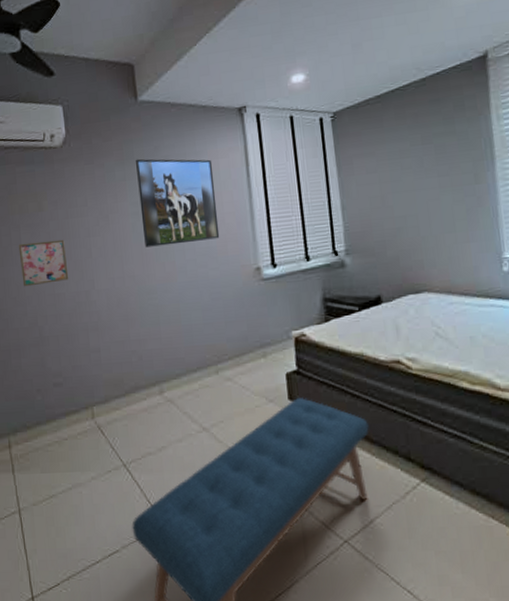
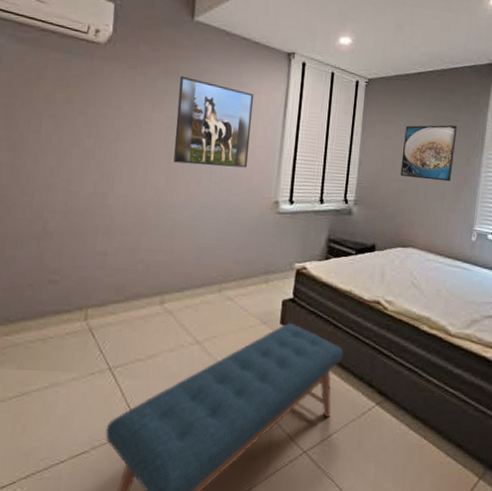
wall art: present [18,239,69,287] -> none [34,132,90,179]
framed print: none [389,139,460,212] -> present [400,125,457,182]

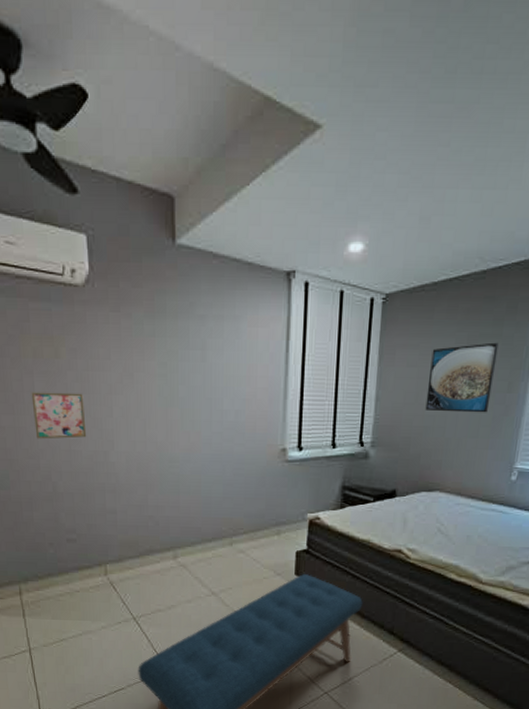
wall art: none [34,132,90,179] -> present [31,392,87,439]
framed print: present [173,75,254,168] -> none [168,314,251,415]

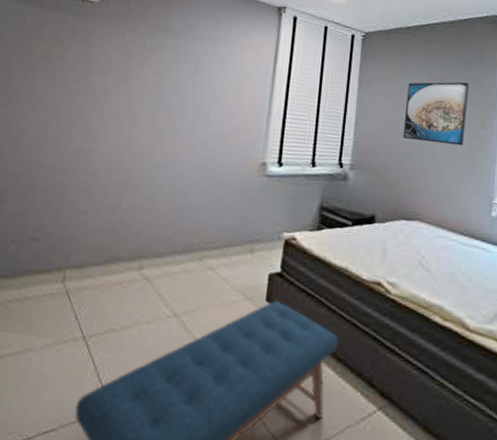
wall art: present [31,392,87,439] -> none [25,87,79,135]

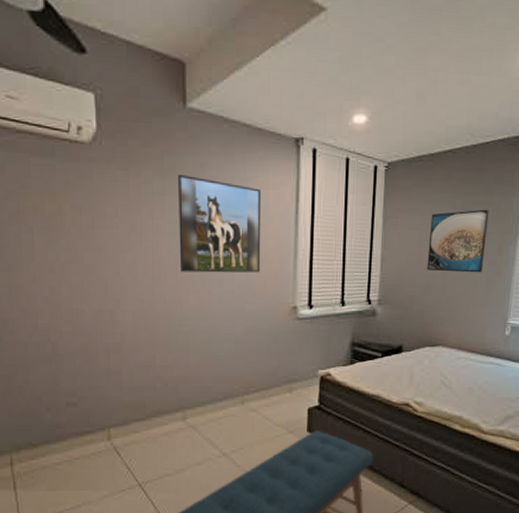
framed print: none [159,32,243,126] -> present [178,174,262,273]

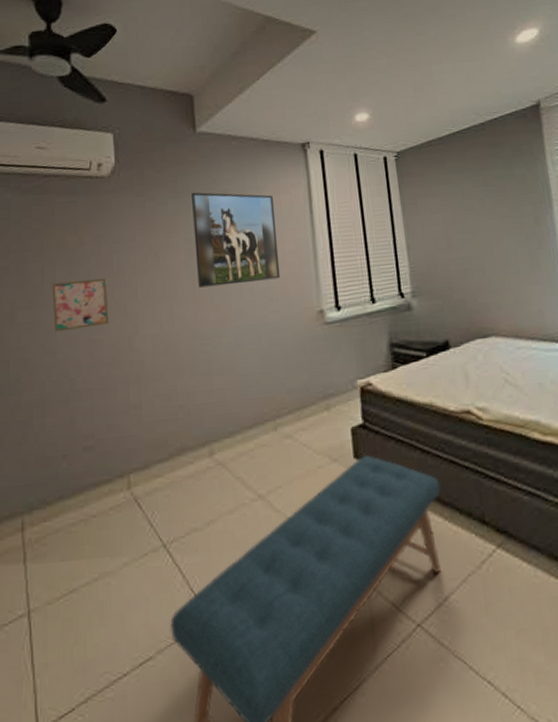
wall art: none [30,248,91,298] -> present [52,278,109,332]
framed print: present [427,209,489,273] -> none [452,182,522,253]

